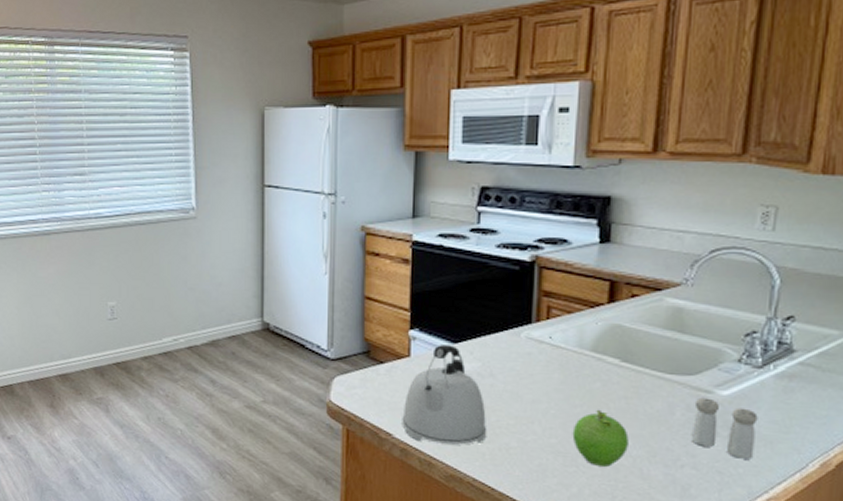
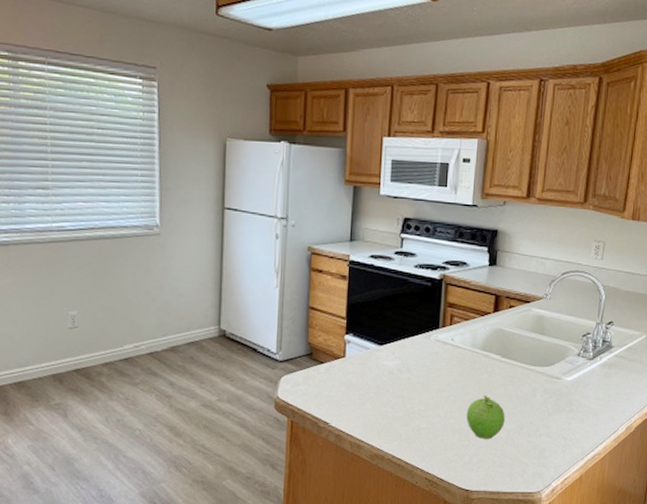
kettle: present [402,345,486,445] -> none [337,347,403,429]
salt and pepper shaker: present [690,397,758,459] -> none [546,383,589,427]

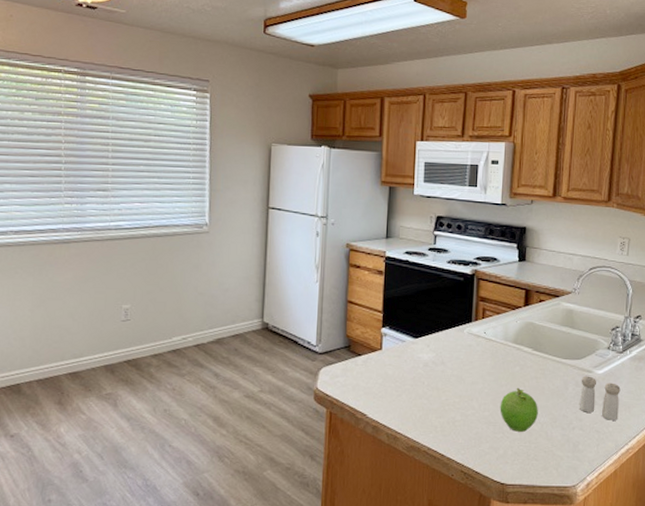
salt and pepper shaker: none [546,383,589,427] -> present [579,376,621,420]

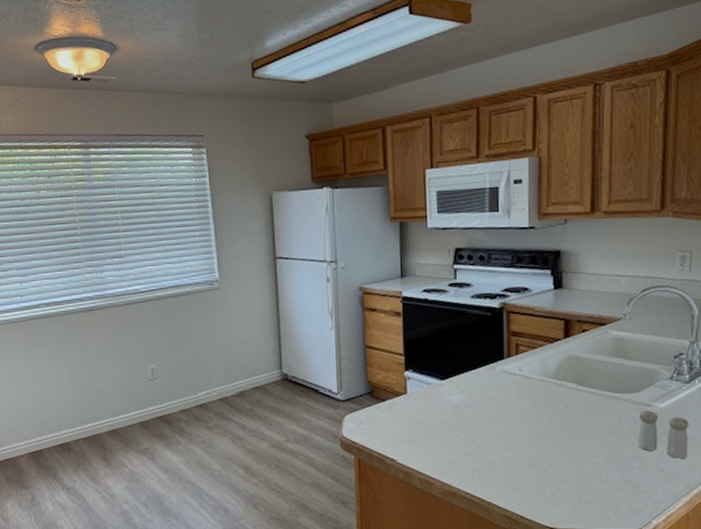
fruit: present [500,387,538,432] -> none [543,426,589,473]

